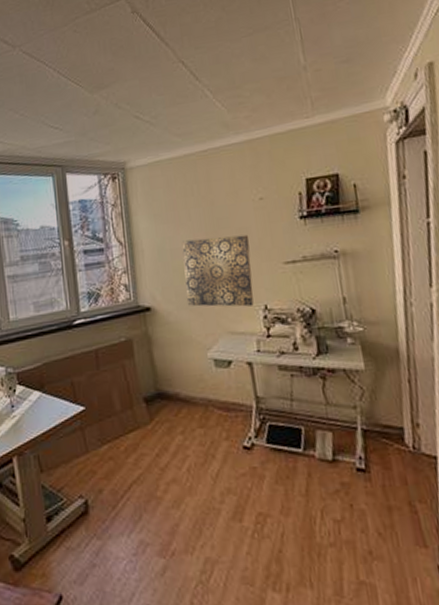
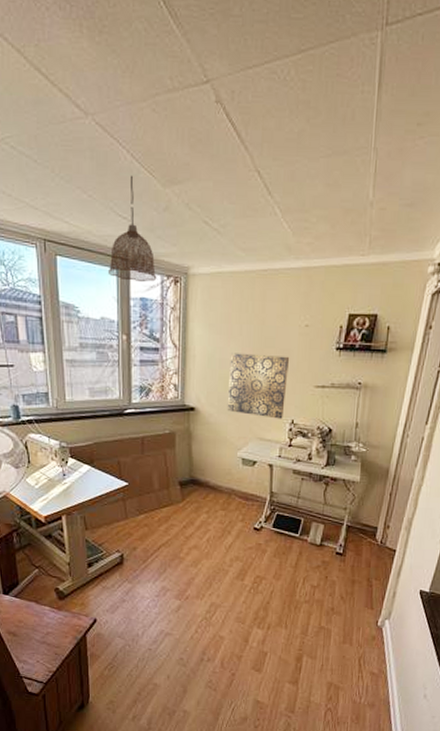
pendant lamp: none [43,89,94,187] -> present [107,175,157,283]

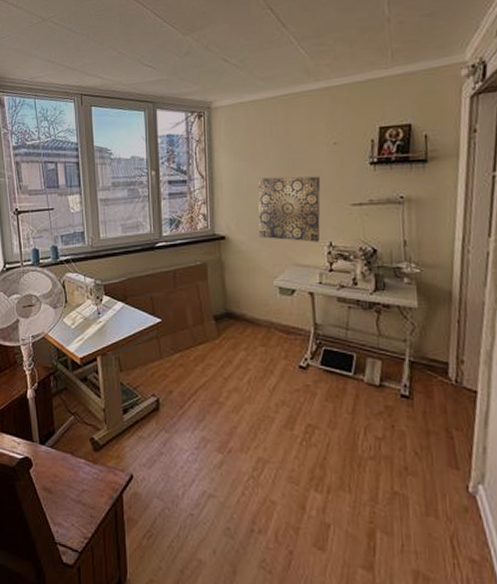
pendant lamp: present [107,175,157,283] -> none [136,29,182,121]

